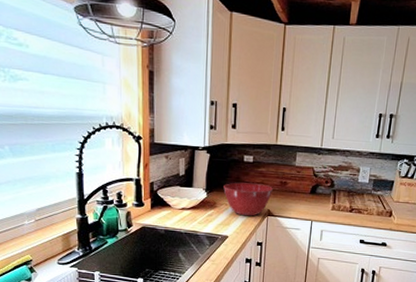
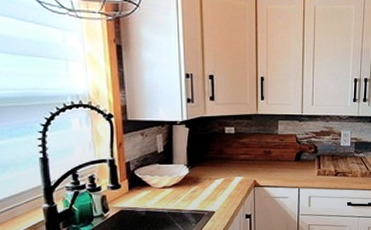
mixing bowl: present [223,182,273,216] -> none [206,155,257,189]

